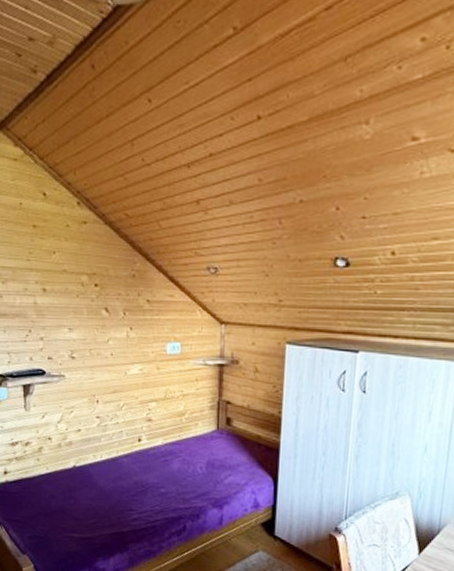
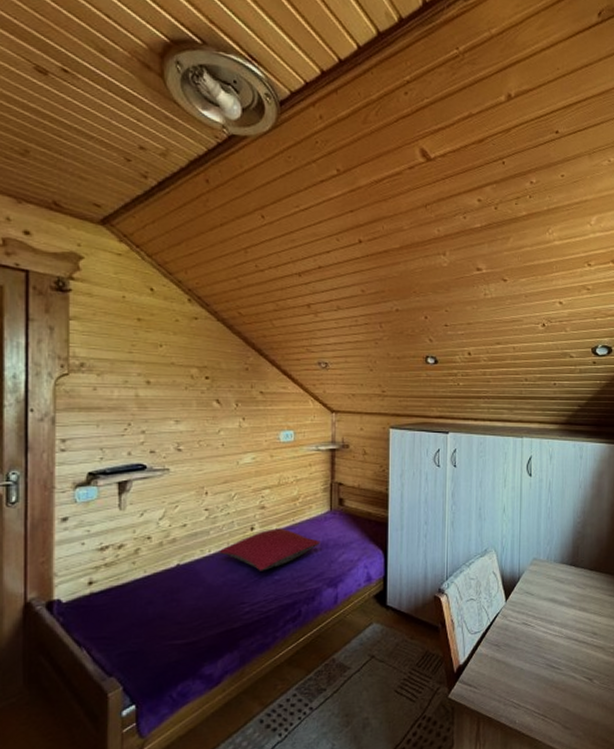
pillow: none [109,442,206,483] -> present [219,528,320,571]

